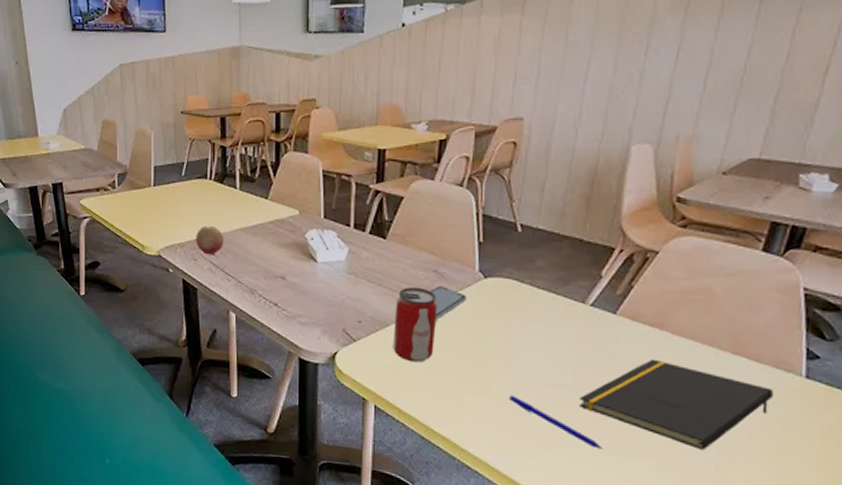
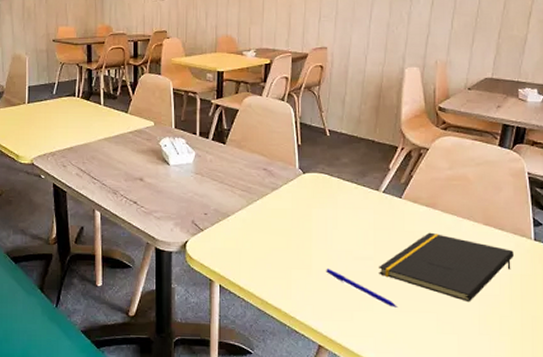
fruit: present [196,226,224,255] -> none [65,137,90,162]
beverage can: present [393,286,437,363] -> none [233,183,268,246]
smartphone: present [430,286,467,320] -> none [261,182,290,209]

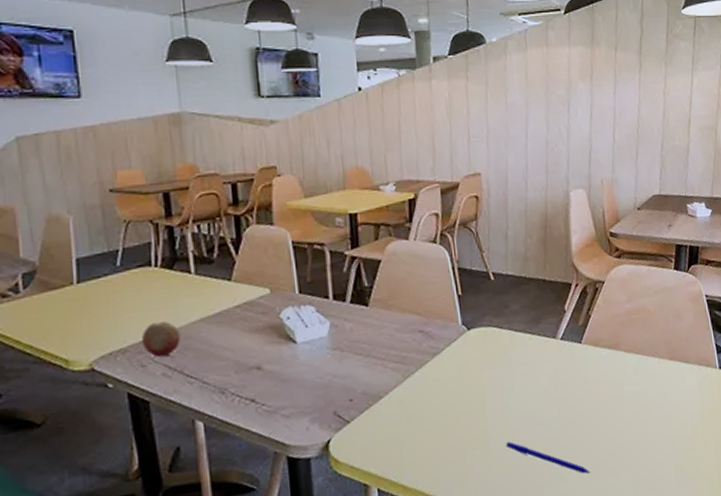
fruit: none [65,137,90,162] -> present [142,321,180,358]
notepad: present [379,232,514,303] -> none [565,377,702,452]

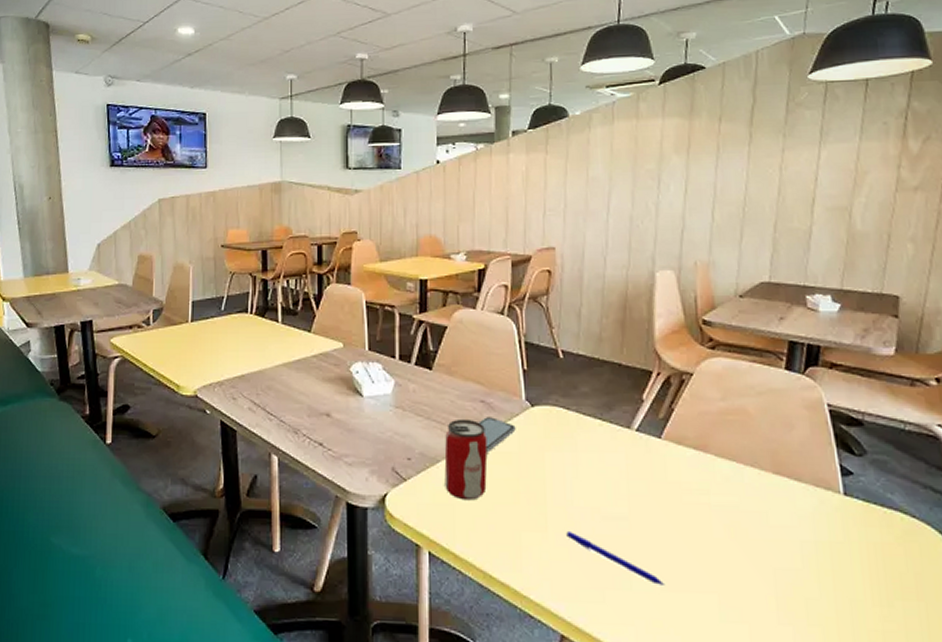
fruit: present [142,321,180,358] -> none [236,363,265,393]
beverage can: none [386,350,431,432] -> present [444,418,488,501]
smartphone: none [418,345,455,382] -> present [478,417,516,453]

